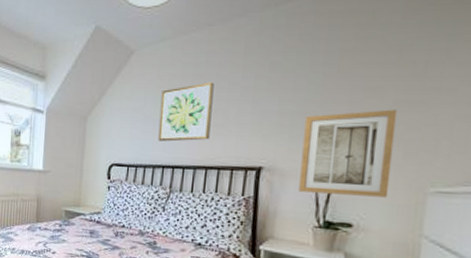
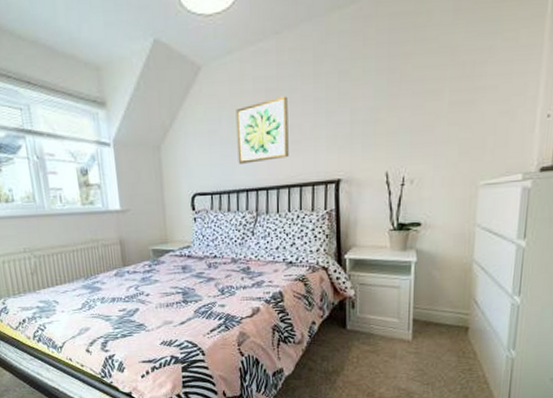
wall art: present [299,109,398,198] -> none [374,110,453,199]

